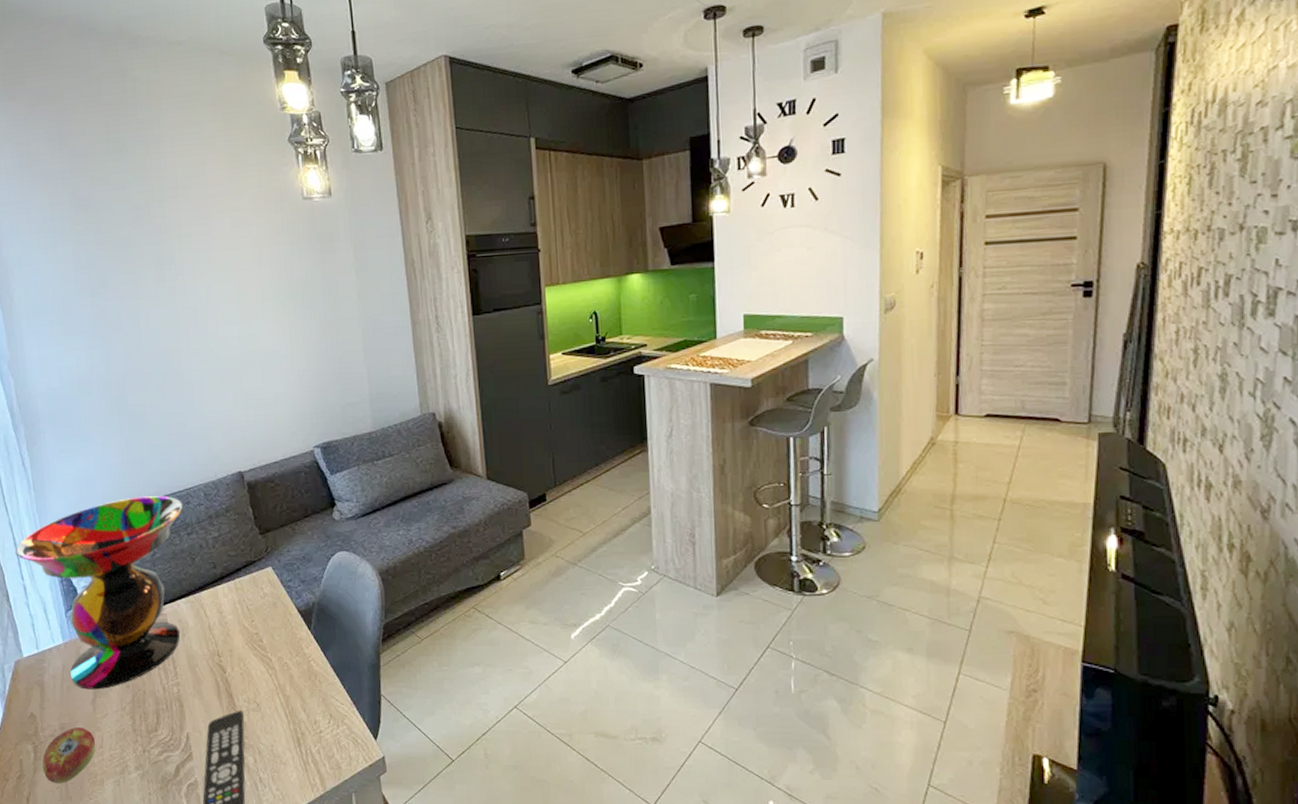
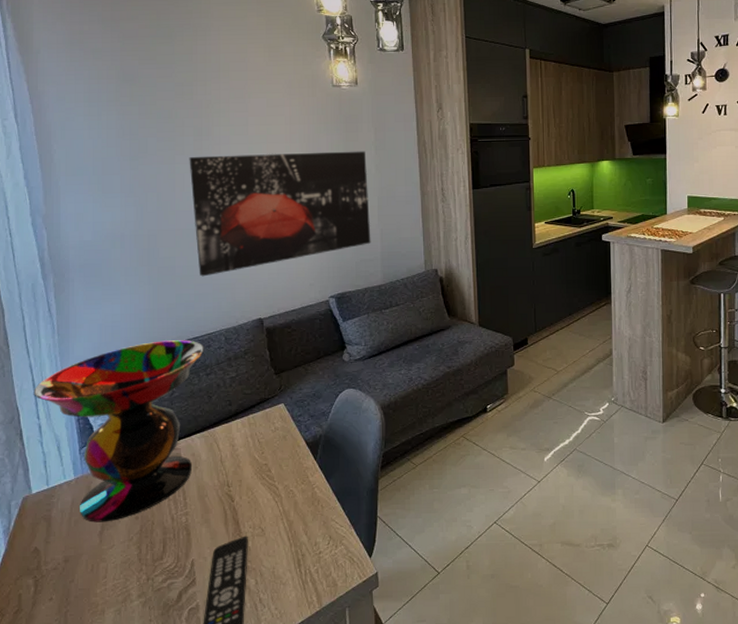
fruit: present [42,727,96,784] -> none [42,560,100,617]
wall art: none [152,274,357,426] -> present [189,151,371,277]

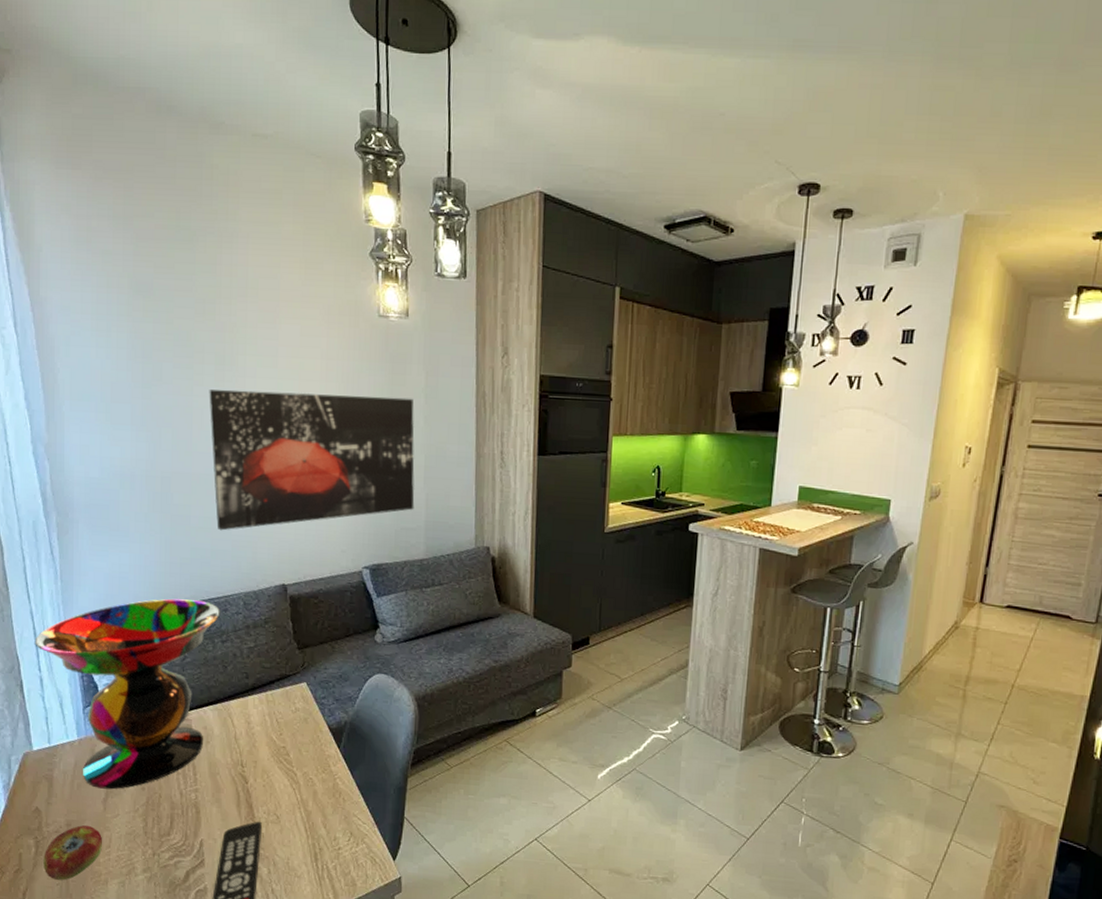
fruit: none [42,560,100,617] -> present [43,825,103,881]

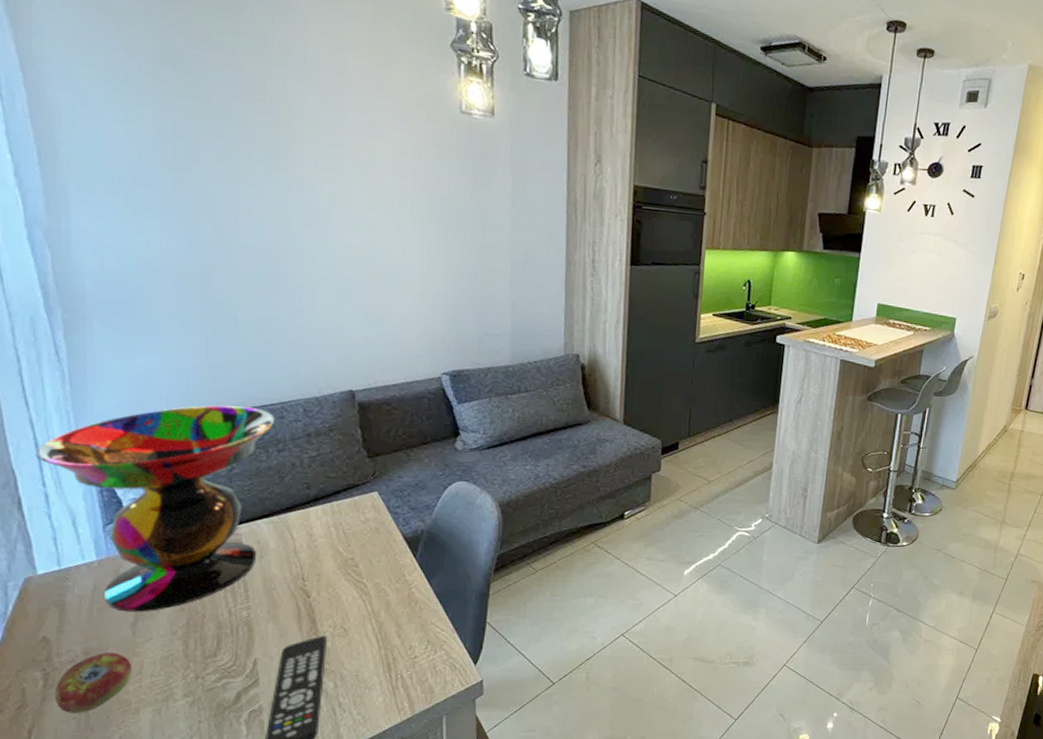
wall art: present [209,389,415,531] -> none [259,178,500,333]

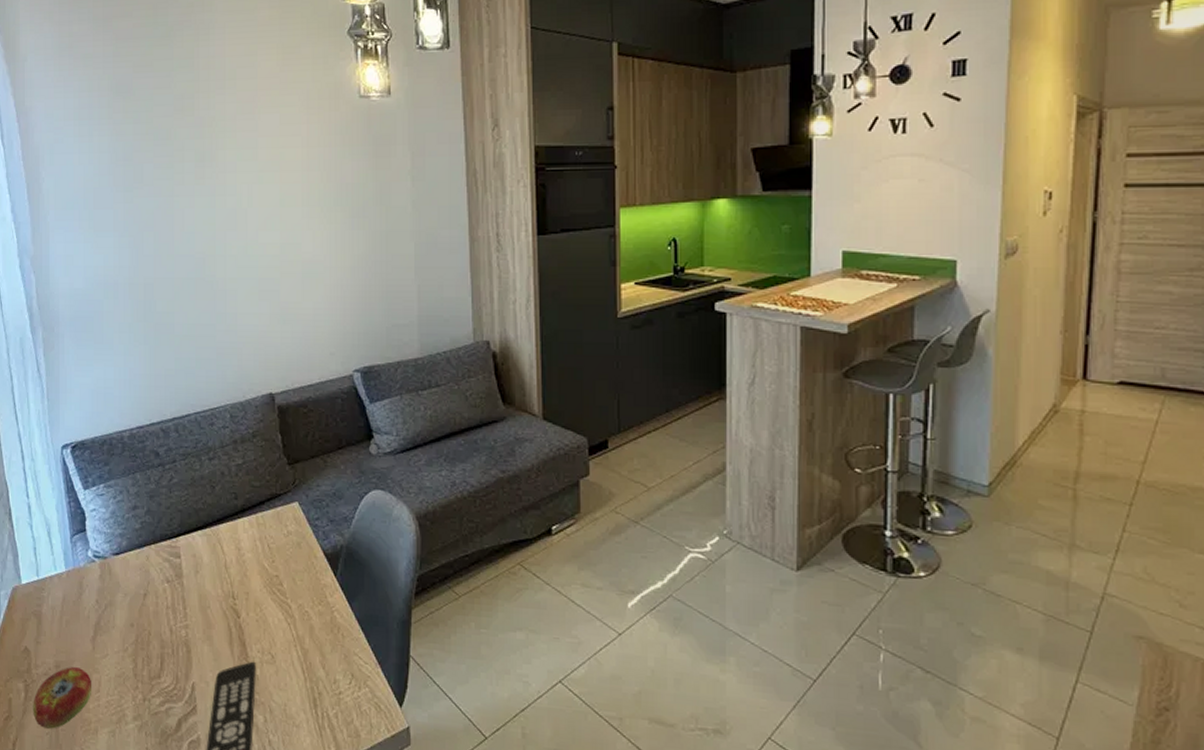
decorative bowl: present [36,405,276,612] -> none [23,414,207,627]

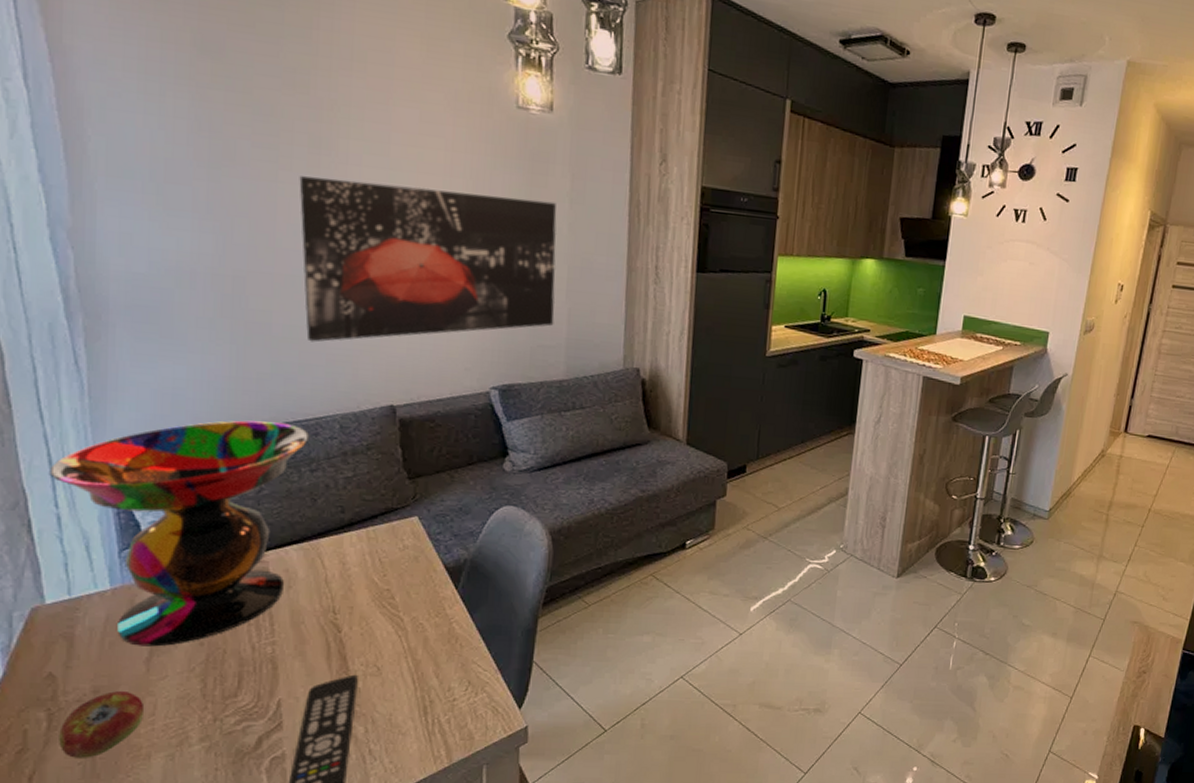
decorative bowl: none [23,414,207,627] -> present [49,420,310,647]
wall art: none [189,182,406,338] -> present [299,176,557,342]

